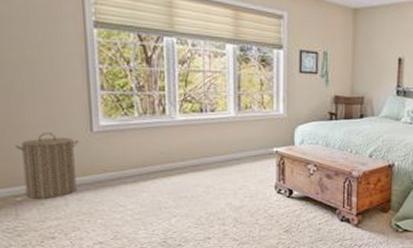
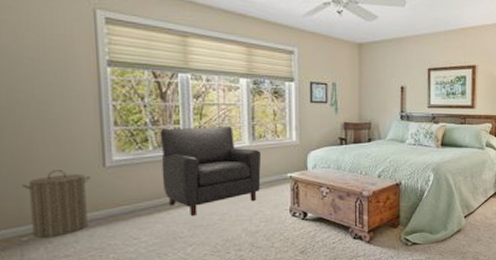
chair: none [145,94,247,187] -> present [160,127,262,217]

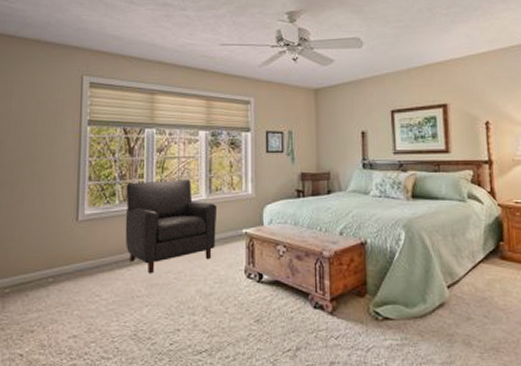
laundry hamper: present [22,170,91,238] -> none [11,223,66,290]

